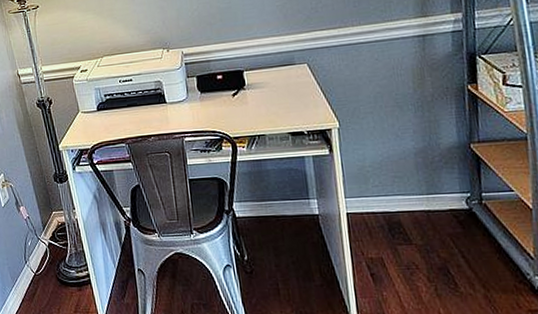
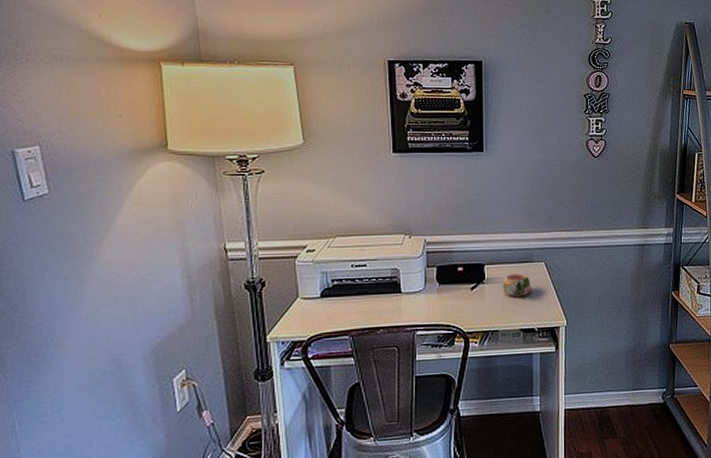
mug: none [264,77,295,101] -> present [503,273,531,297]

